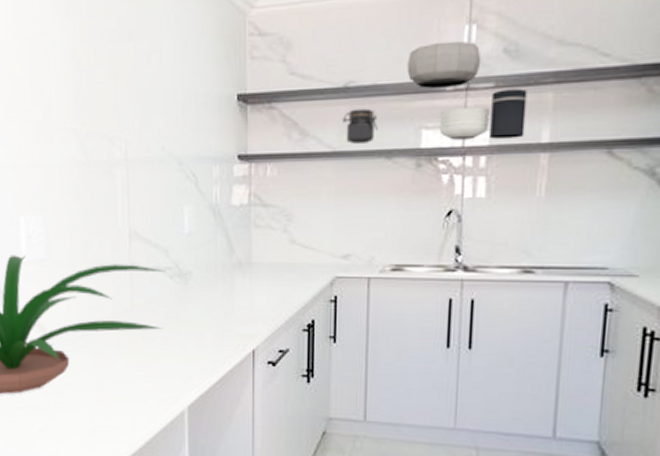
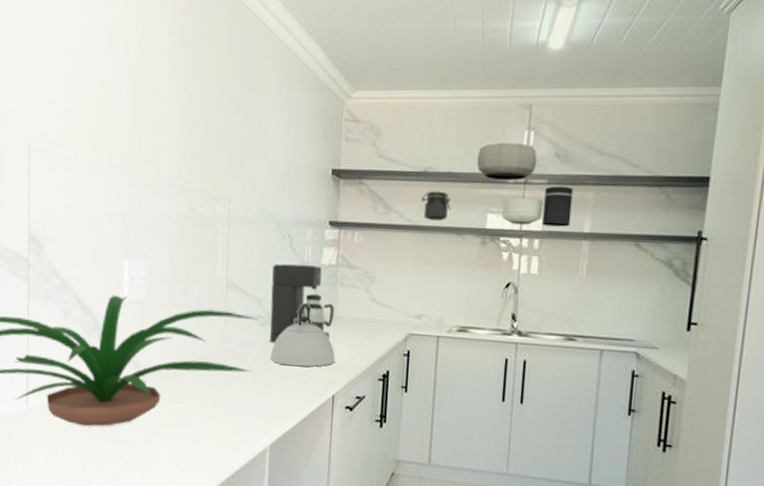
coffee maker: none [178,207,249,297] -> present [269,263,334,344]
kettle: none [182,250,253,321] -> present [270,303,335,367]

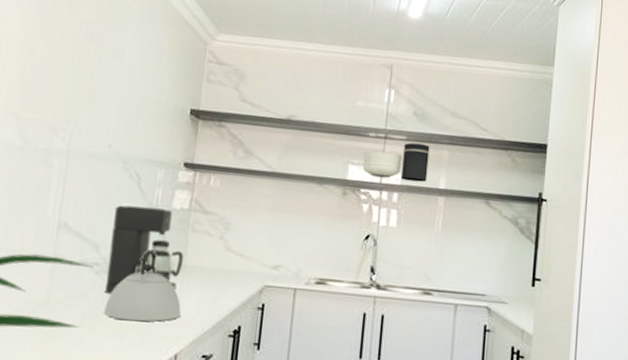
jar: present [422,191,451,221] -> none [284,138,314,169]
decorative bowl: present [476,142,538,181] -> none [339,97,397,135]

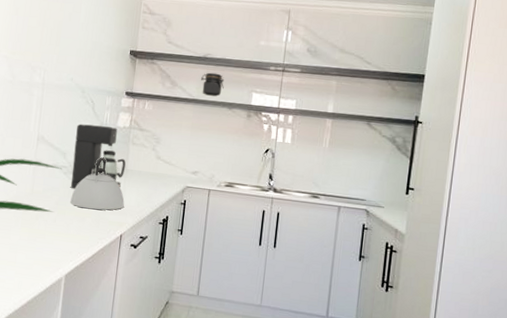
jar: none [284,138,314,169] -> present [201,72,225,97]
bowl: present [362,150,402,179] -> none [264,81,297,104]
cylinder: present [401,142,430,183] -> none [296,74,321,107]

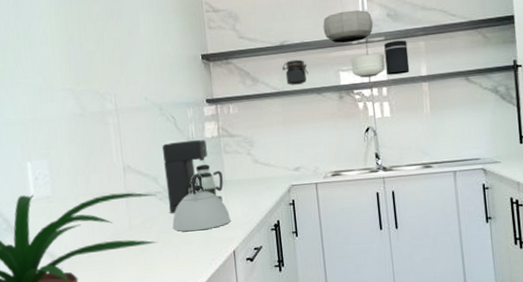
decorative bowl: none [246,38,294,69] -> present [323,10,374,43]
bowl: none [264,81,297,104] -> present [350,53,385,78]
cylinder: none [296,74,321,107] -> present [384,40,410,75]

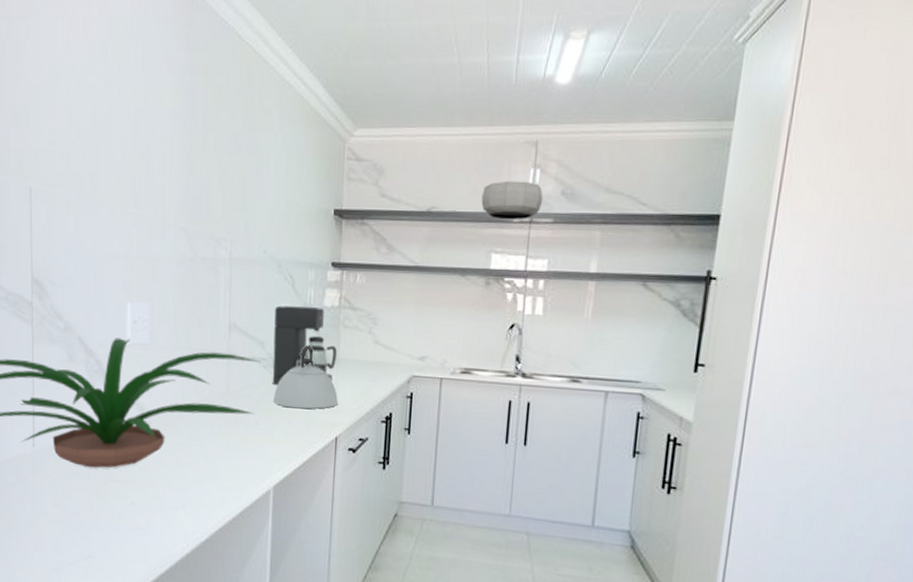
jar: present [282,59,308,85] -> none [425,231,455,261]
bowl: present [350,53,385,78] -> none [506,237,549,265]
cylinder: present [384,40,410,75] -> none [548,225,580,267]

